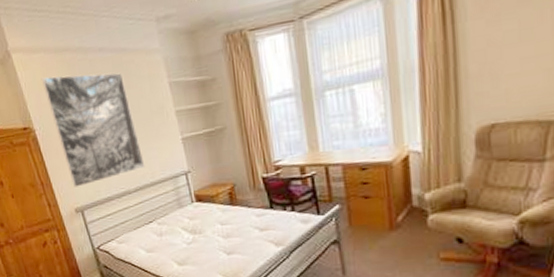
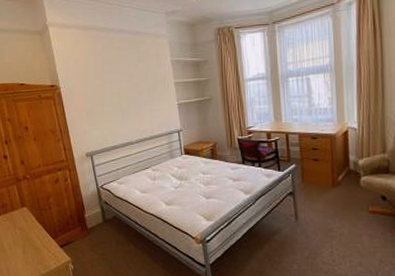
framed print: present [41,72,145,187] -> none [70,47,147,136]

